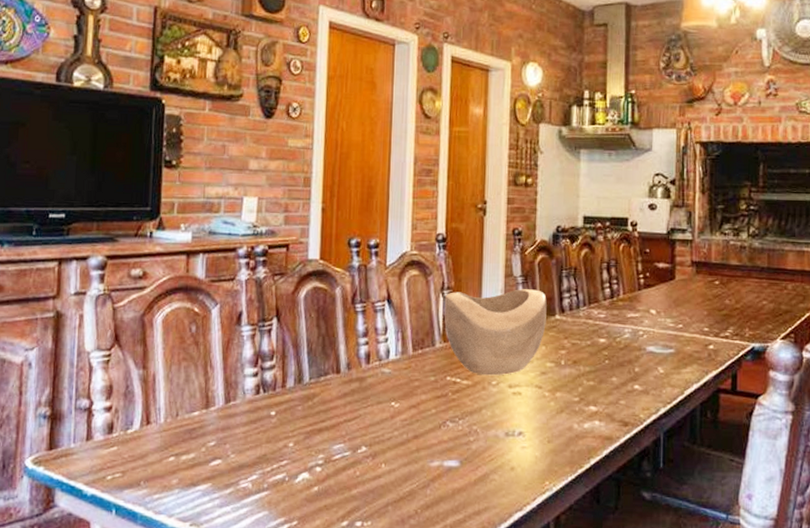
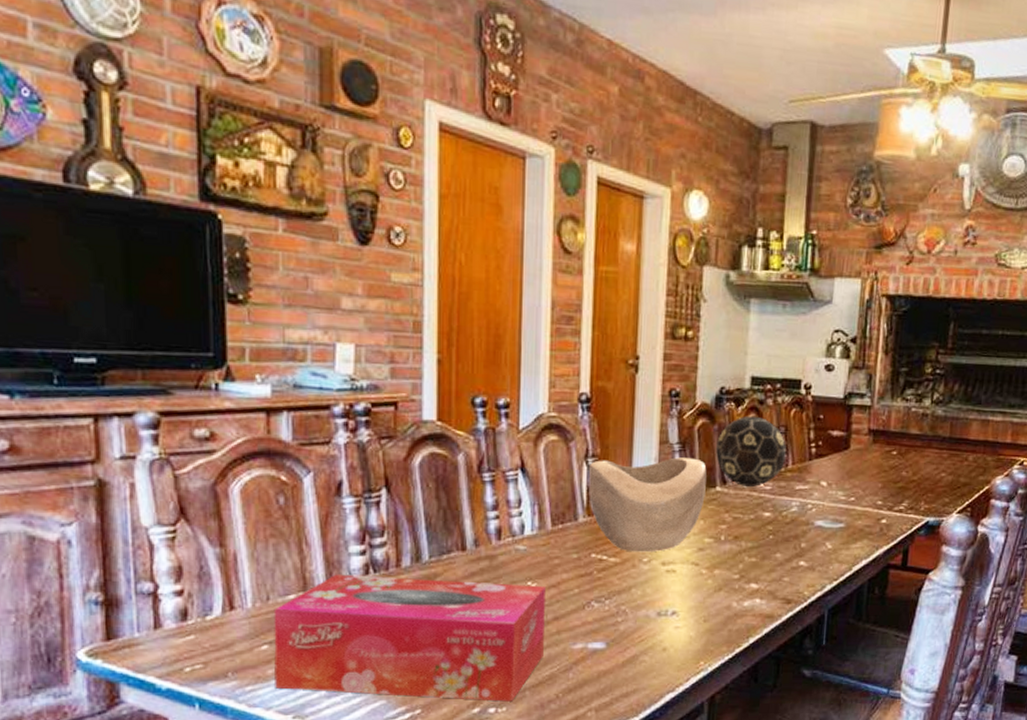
tissue box: none [177,394,407,516] -> present [273,574,546,702]
decorative ball: none [555,250,618,316] -> present [716,415,787,488]

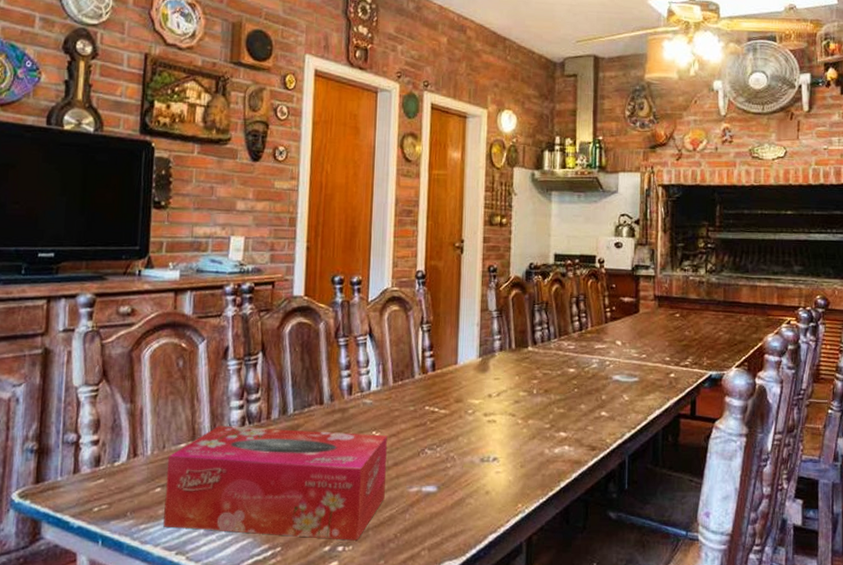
decorative bowl: present [588,457,707,553] -> none [423,323,520,405]
decorative ball: present [716,415,787,488] -> none [527,286,586,347]

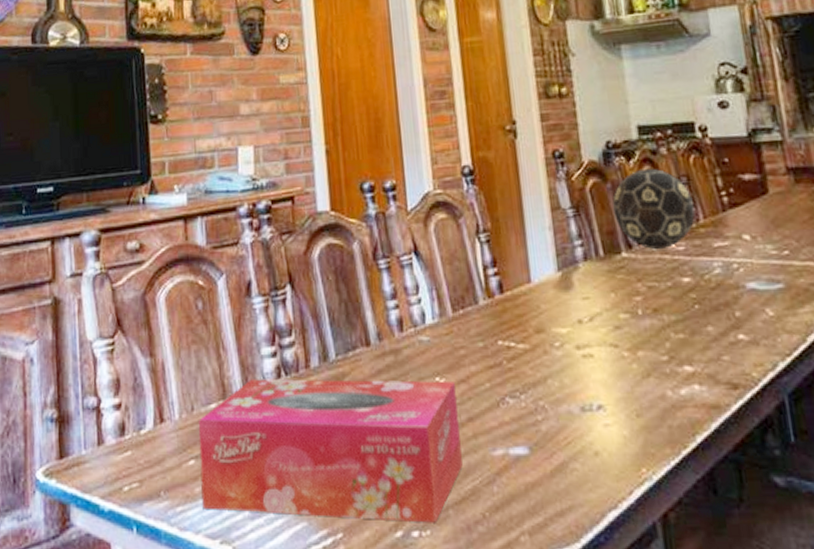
decorative ball: none [527,286,586,347] -> present [613,168,695,250]

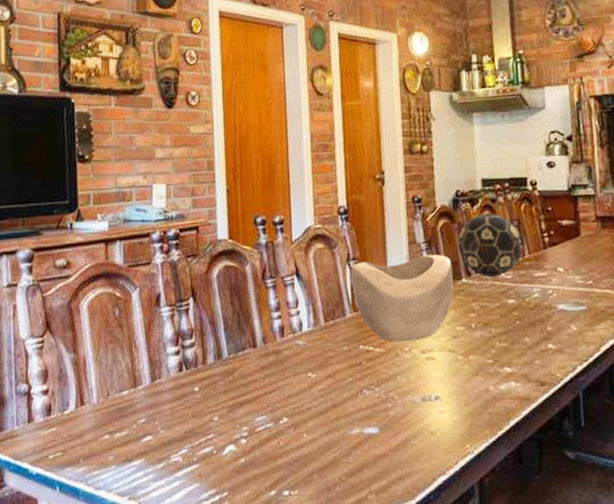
tissue box: present [198,379,463,523] -> none [112,372,326,485]
decorative bowl: none [481,222,612,336] -> present [351,255,453,342]

